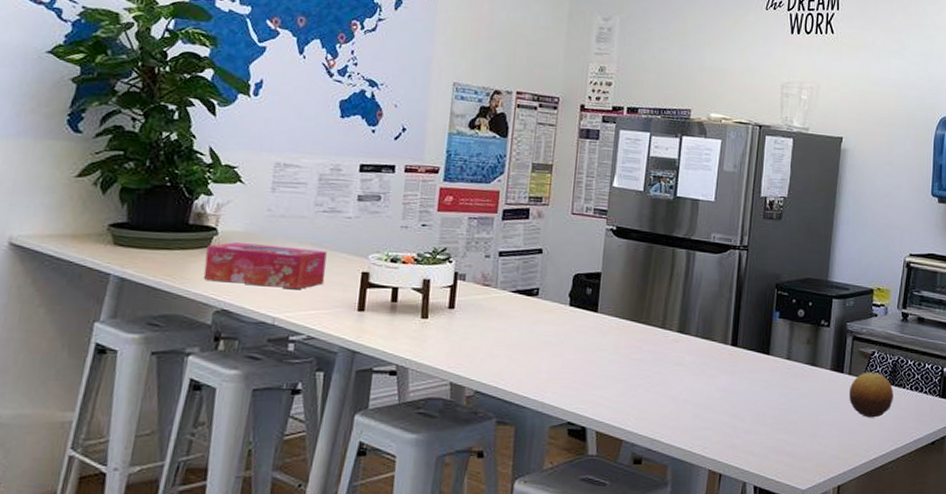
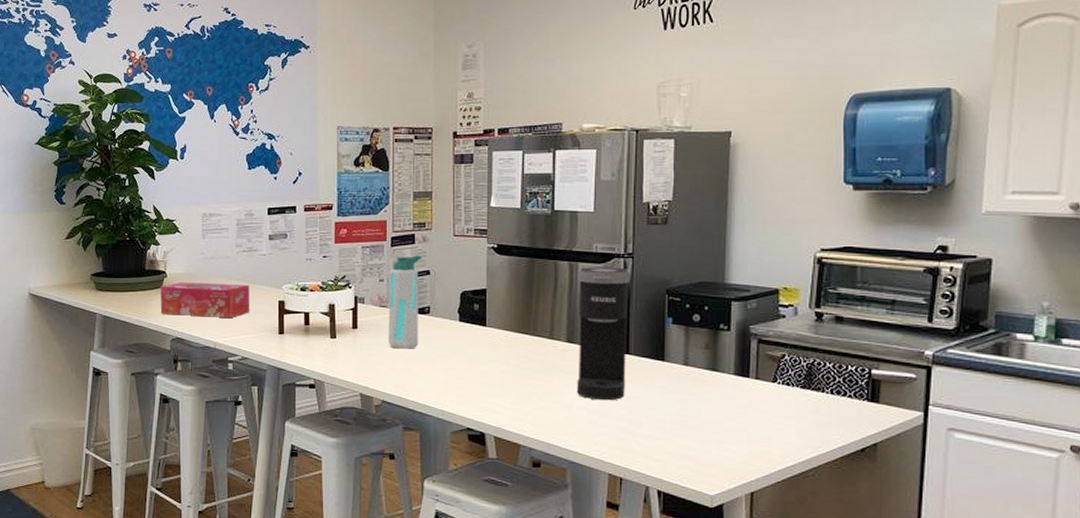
water bottle: none [488,230,536,334] -> present [388,254,423,349]
coffee maker: none [684,256,745,394] -> present [577,267,631,401]
fruit: present [849,372,894,418] -> none [758,376,811,424]

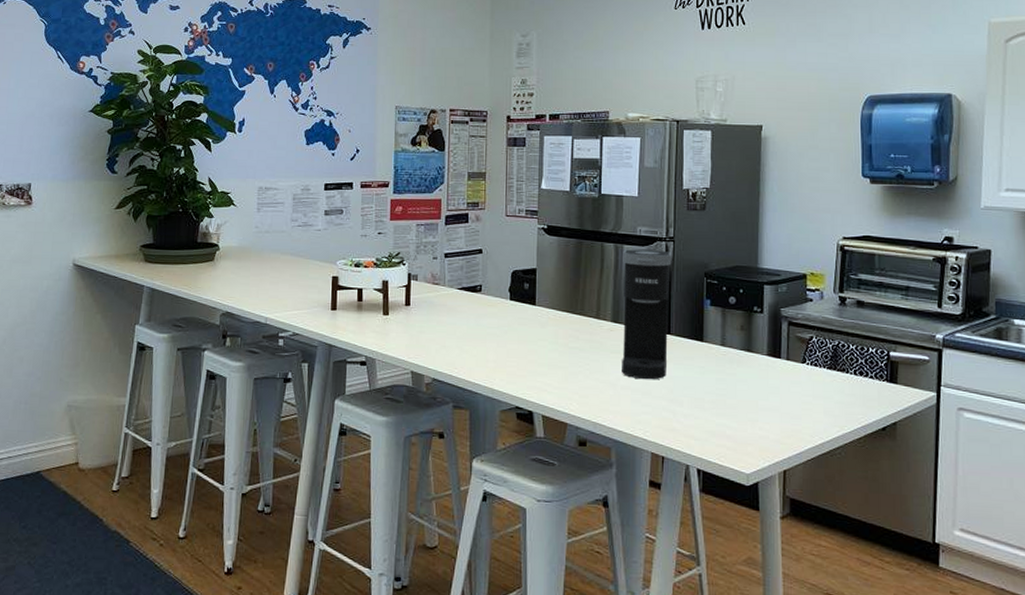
tissue box: present [160,281,250,318] -> none [211,255,304,293]
water bottle: present [388,254,423,349] -> none [440,233,476,327]

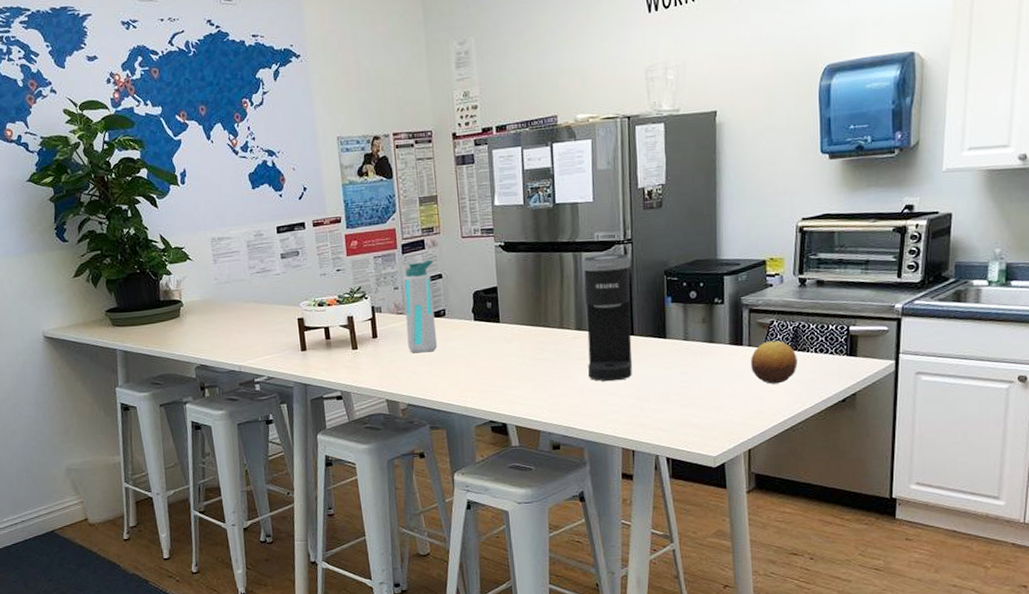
water bottle: none [440,233,476,327] -> present [402,259,438,353]
fruit: none [789,357,836,403] -> present [751,340,798,384]

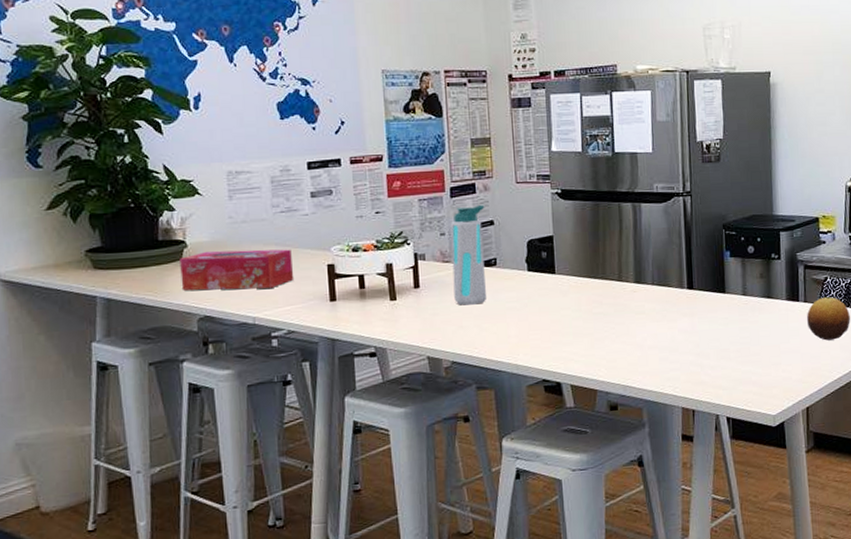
tissue box: none [178,305,271,343] -> present [180,249,294,291]
coffee maker: present [582,253,632,382] -> none [641,205,692,337]

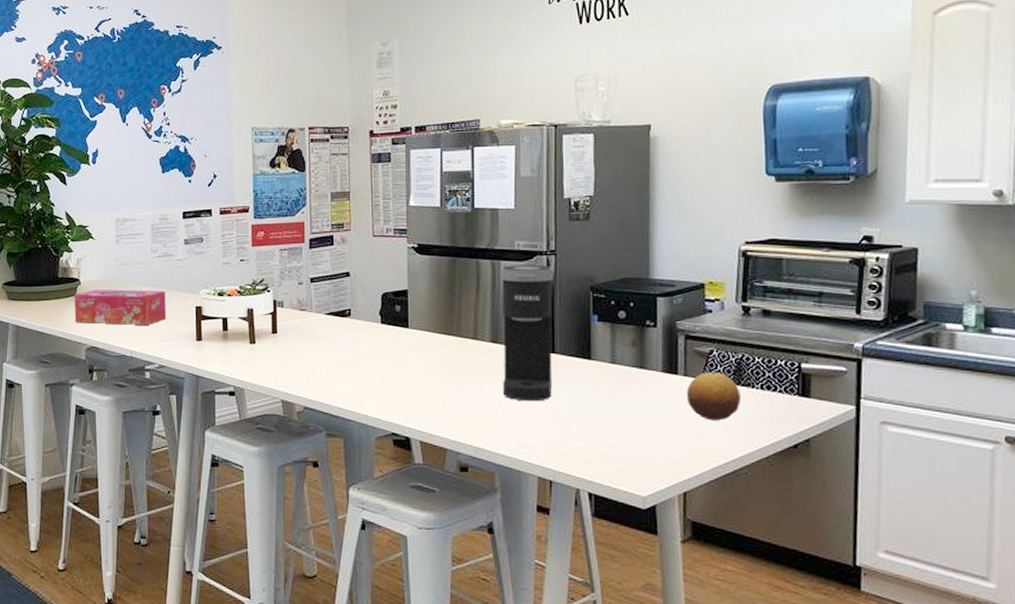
water bottle: present [450,204,488,306] -> none [308,256,342,353]
coffee maker: none [641,205,692,337] -> present [500,265,554,402]

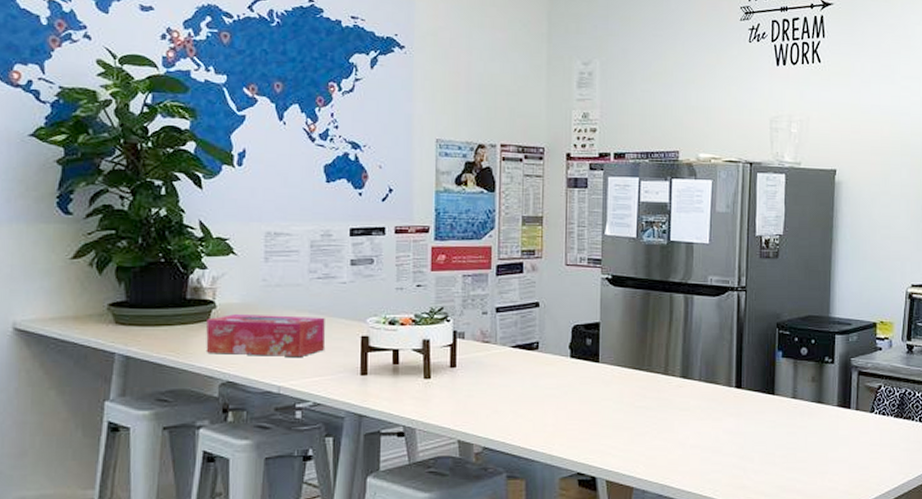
coffee maker: present [500,265,554,402] -> none [691,300,744,437]
fruit: present [687,372,741,421] -> none [858,406,903,452]

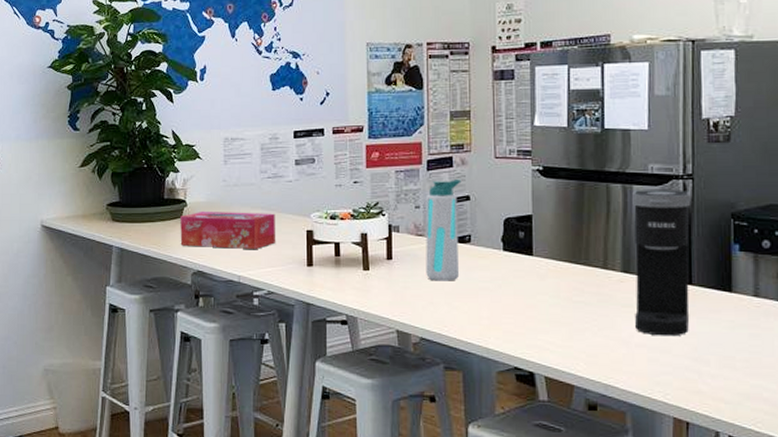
water bottle: none [491,284,531,389] -> present [425,178,462,281]
coffee maker: none [691,300,744,437] -> present [632,190,691,337]

